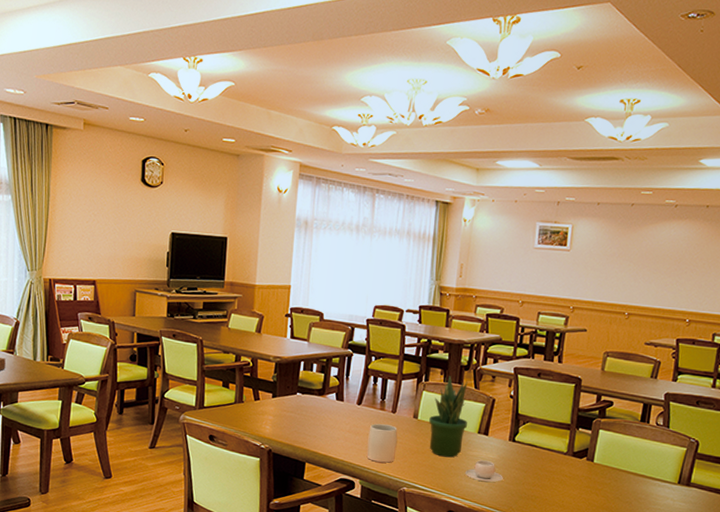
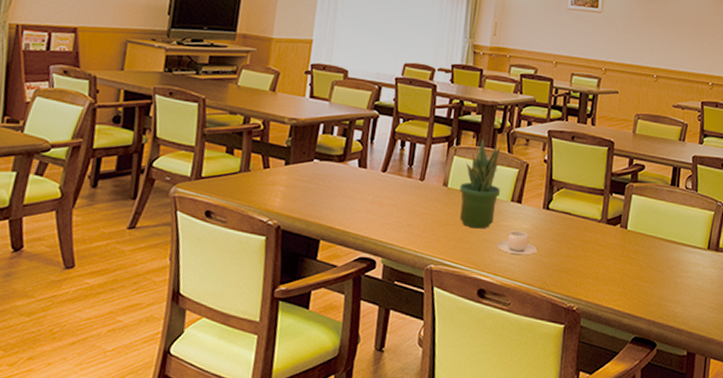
mug: present [366,423,398,463] -> none [390,193,426,237]

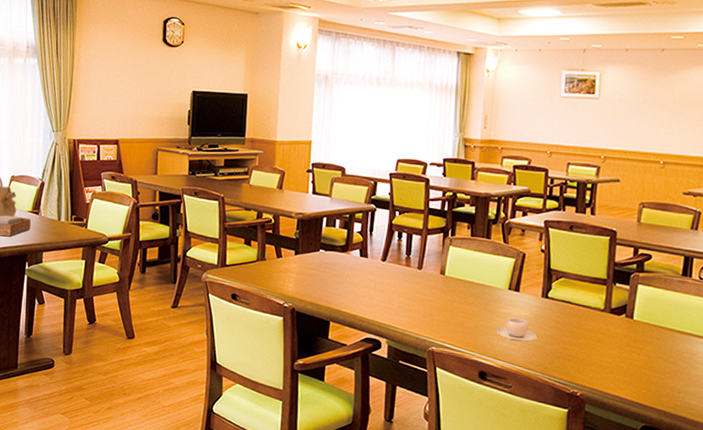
planter: present [459,139,501,229] -> none [457,230,497,315]

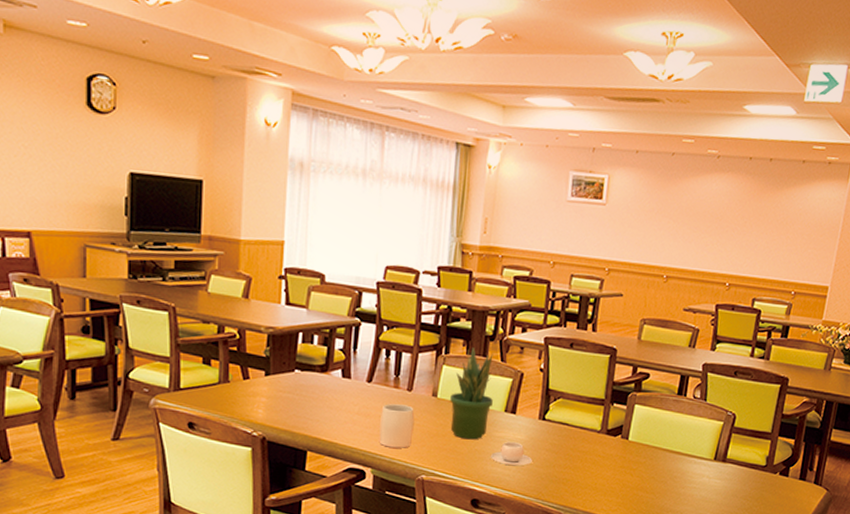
mug: none [393,280,425,321] -> present [379,404,415,448]
planter: none [457,230,497,315] -> present [450,347,494,440]

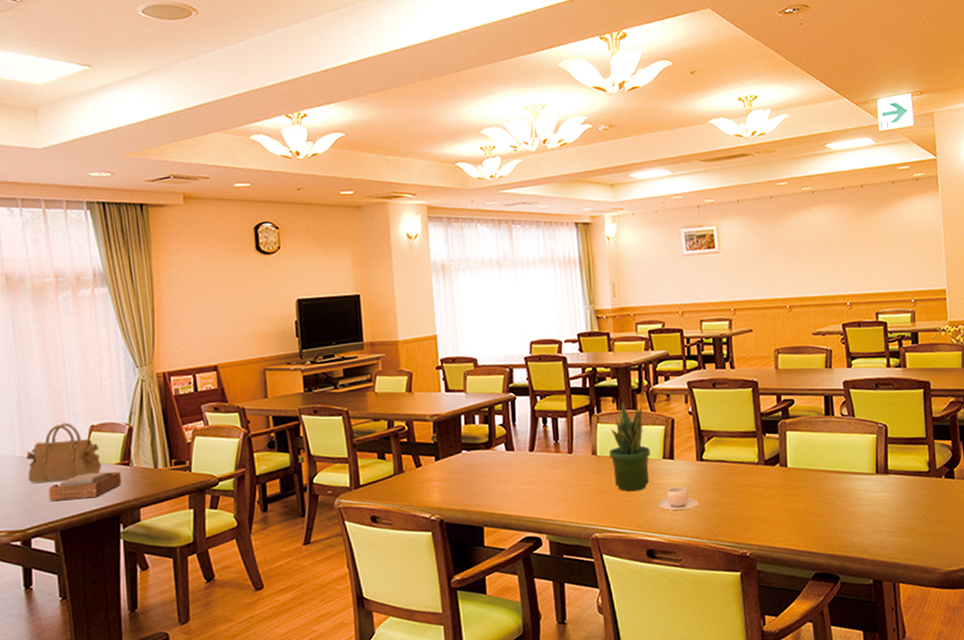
mug: present [379,404,415,448] -> none [547,467,581,511]

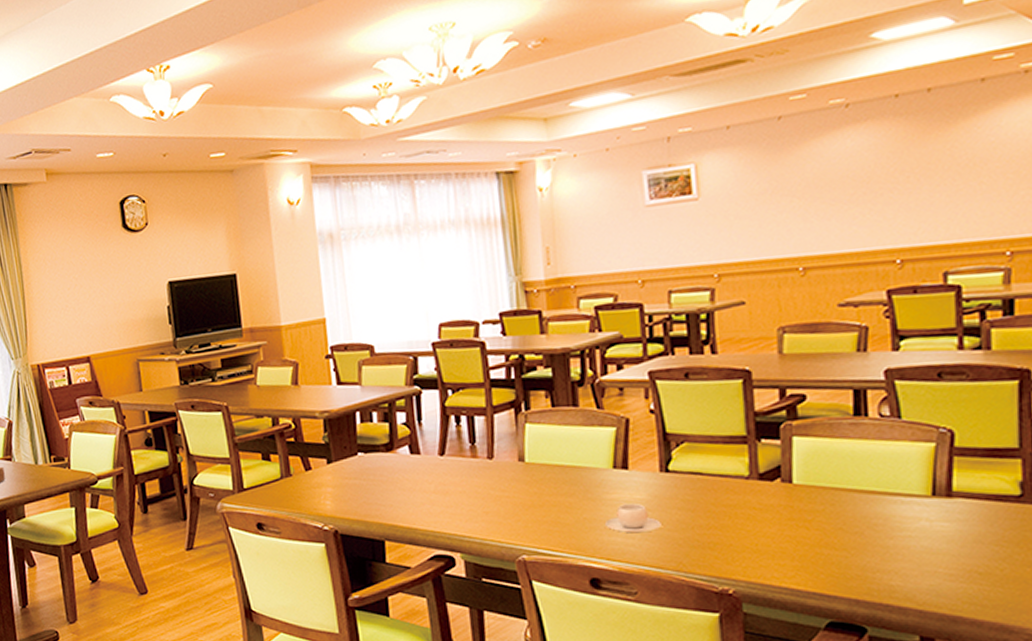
planter: present [609,402,650,492] -> none [541,398,596,507]

